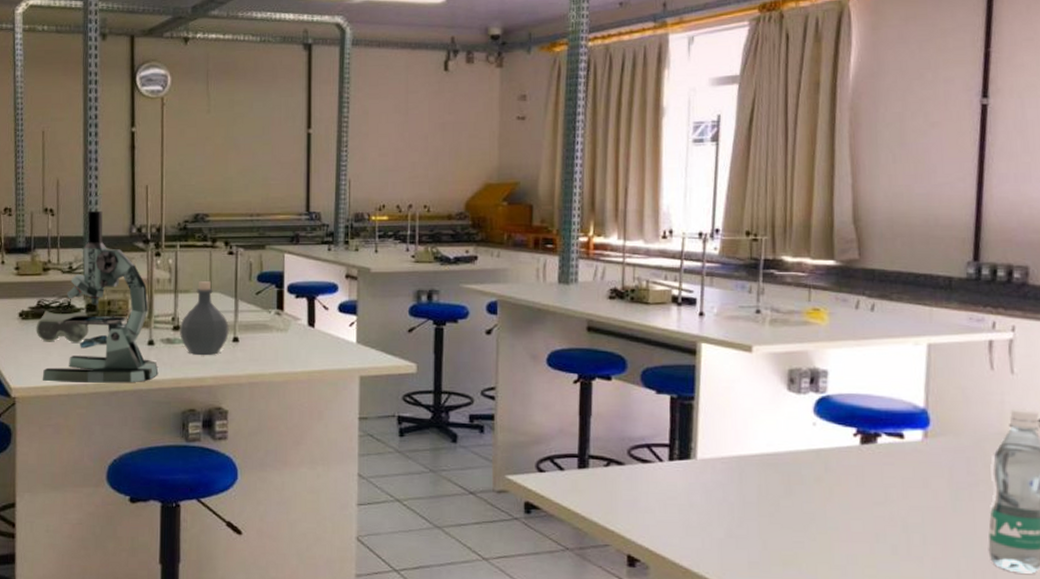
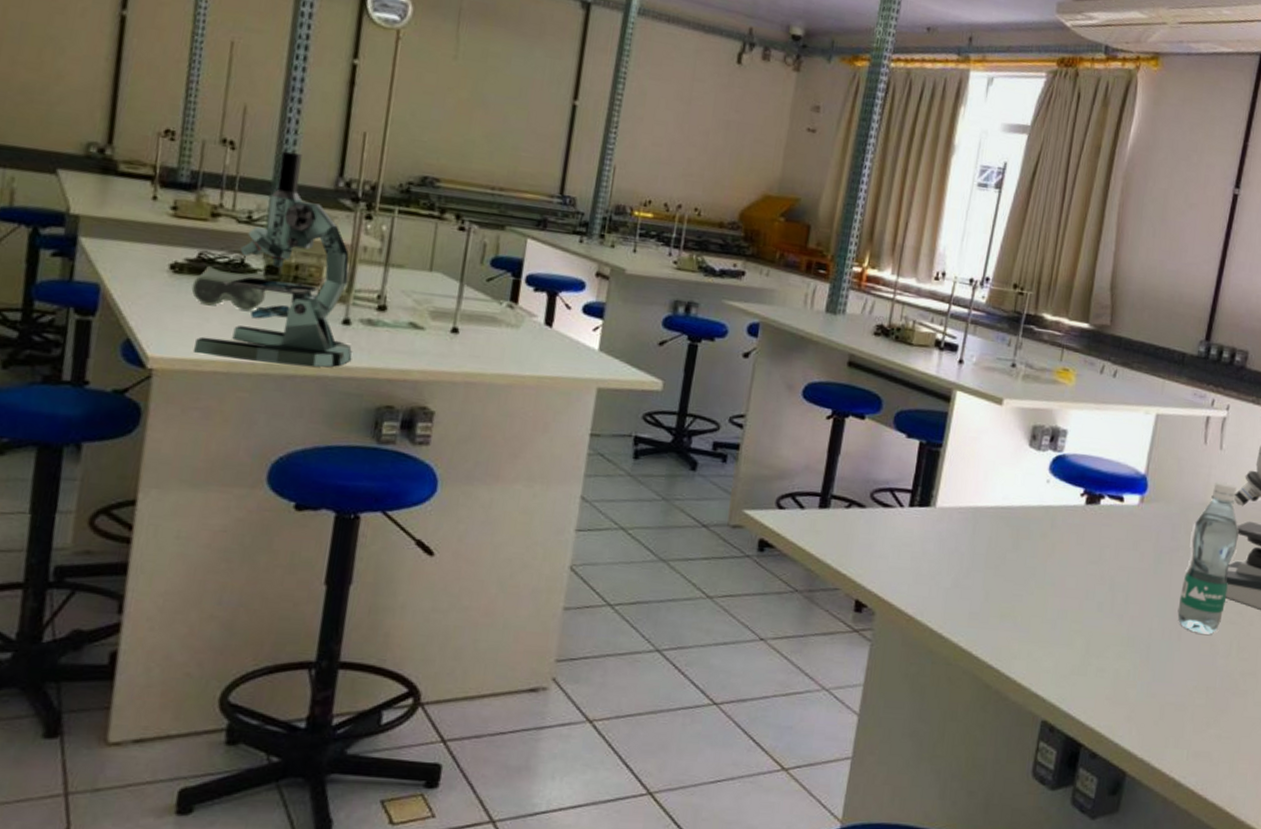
flask: present [179,281,229,355] -> none [385,257,449,345]

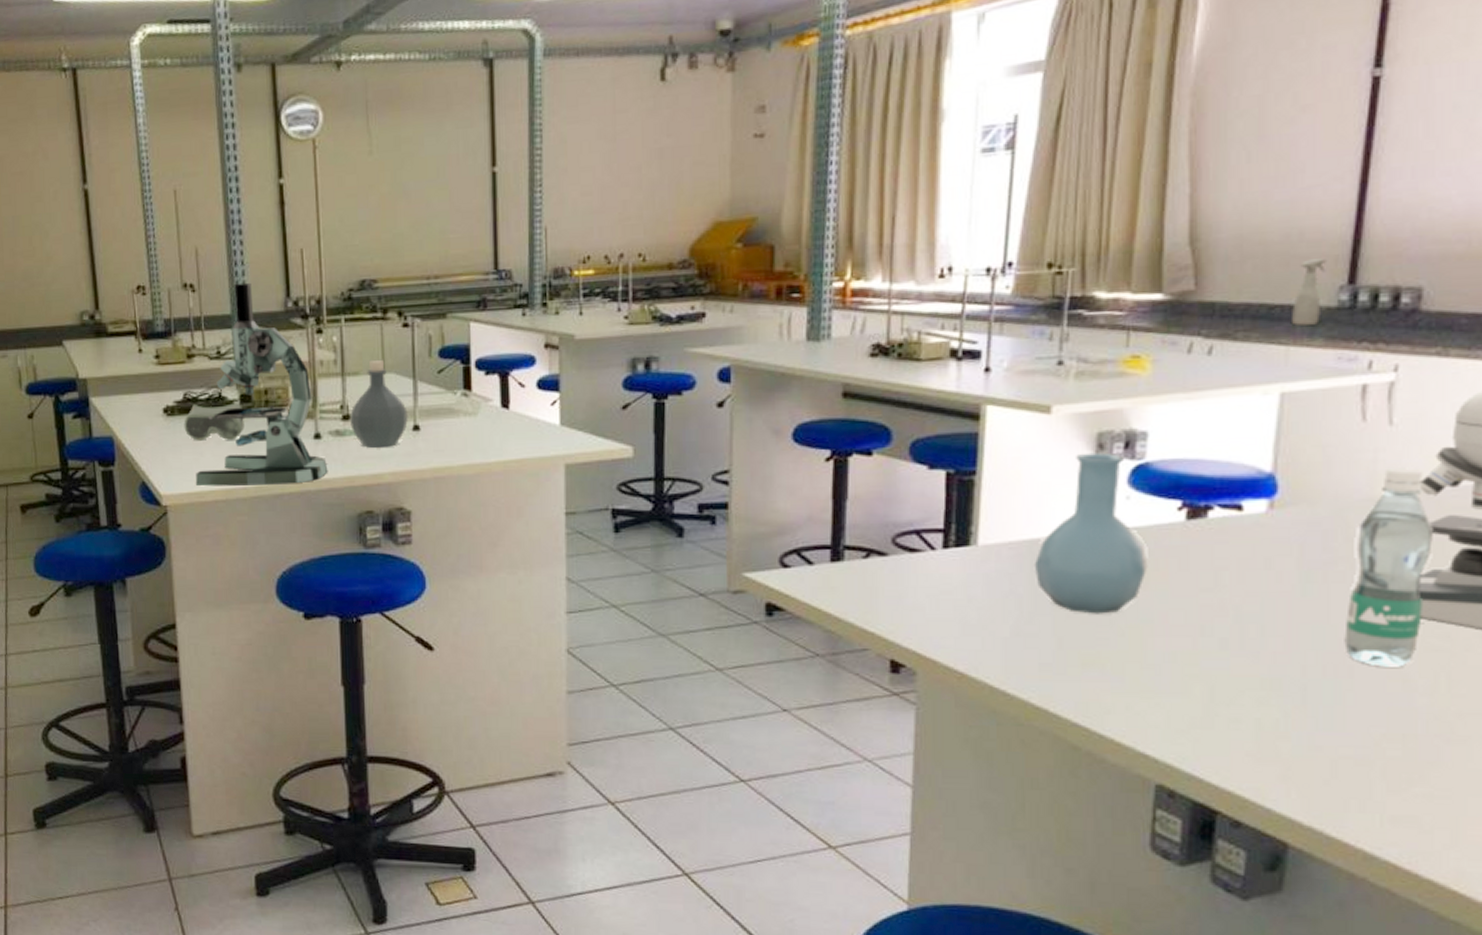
flask: none [385,257,449,345] -> present [349,360,408,448]
flask: none [975,440,1056,575] -> present [1034,452,1148,614]
spray bottle: none [1168,317,1195,367] -> present [1290,258,1328,326]

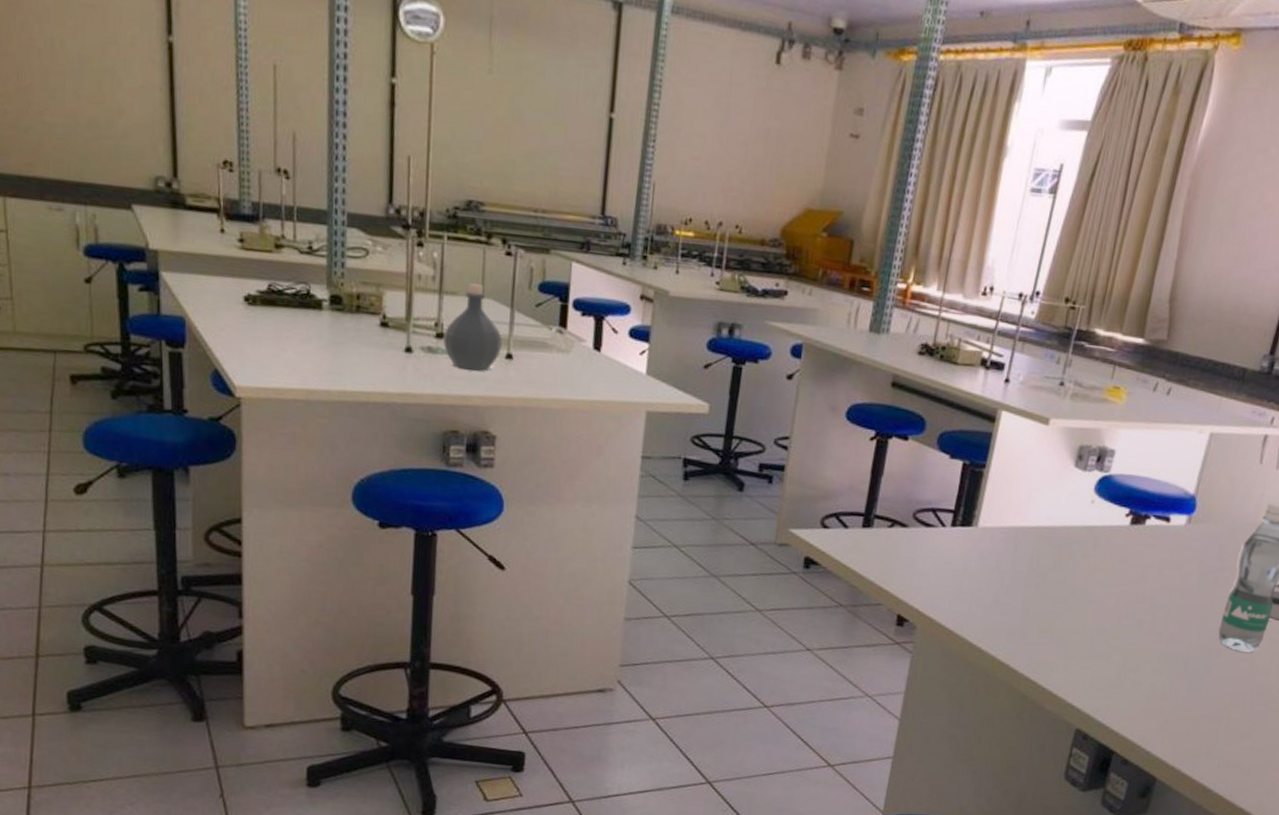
goggles: present [184,403,244,441] -> none [266,296,333,340]
microscope: present [196,282,328,486] -> none [275,178,417,394]
flask: present [1034,452,1148,614] -> none [1017,461,1098,593]
spray bottle: present [1290,258,1328,326] -> none [1226,330,1260,383]

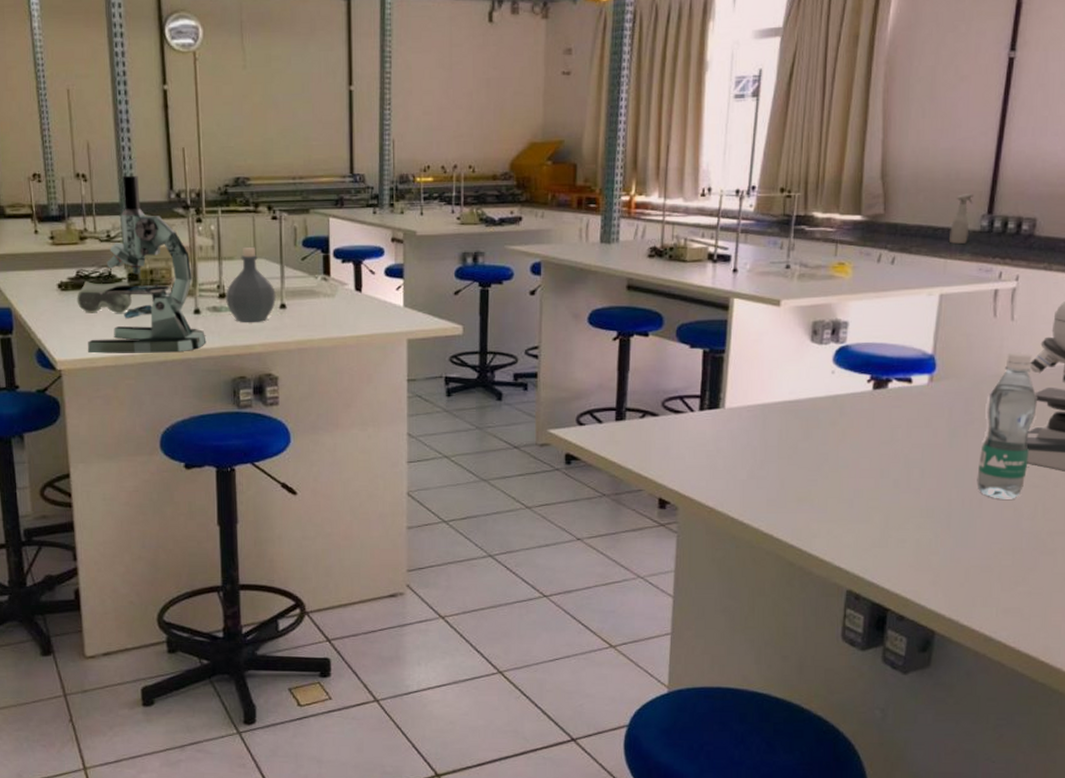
goggles: none [266,296,333,340] -> present [77,280,132,313]
microscope: none [275,178,417,394] -> present [88,175,207,353]
spray bottle: none [1226,330,1260,383] -> present [948,194,975,244]

